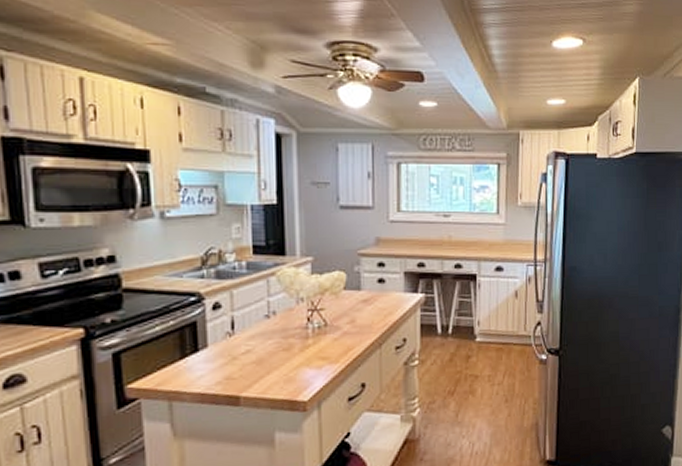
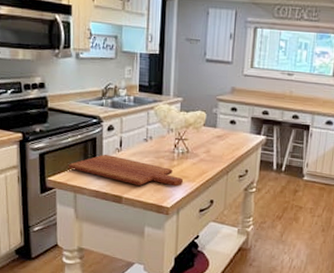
cutting board: none [157,341,324,378] -> present [68,154,184,187]

